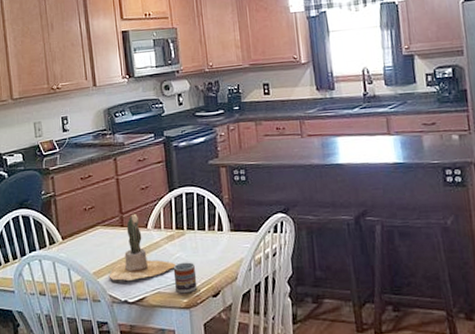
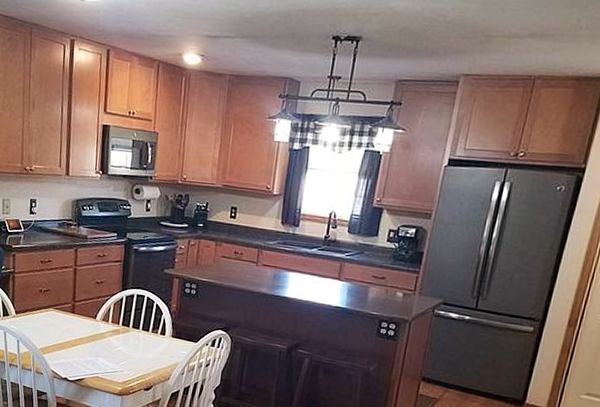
potted cactus: present [110,213,177,281] -> none [54,303,117,363]
cup: present [173,262,198,294] -> none [112,355,134,383]

